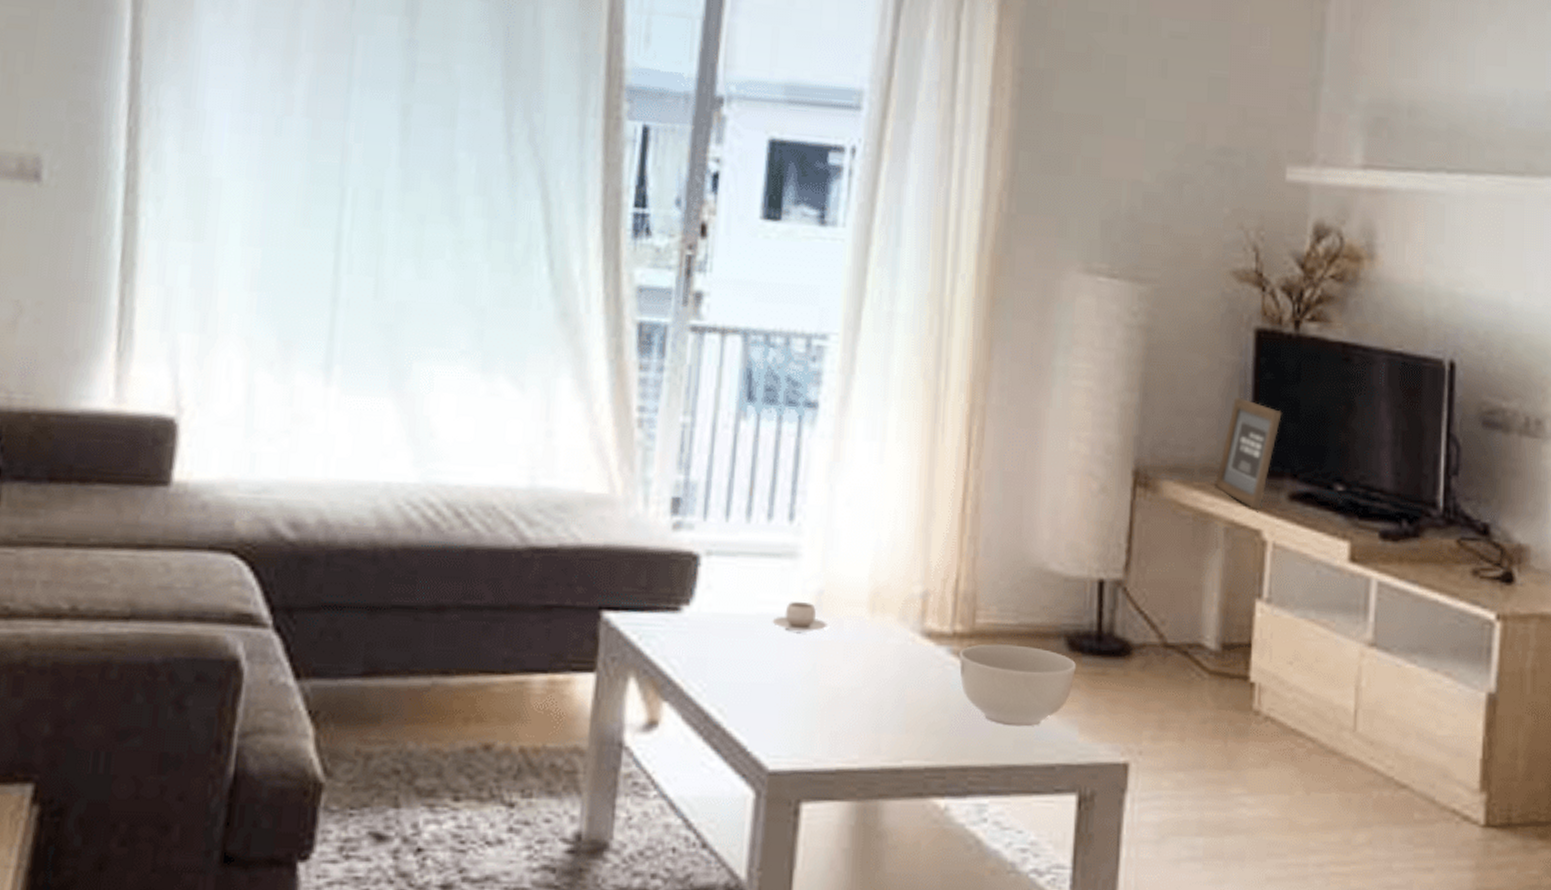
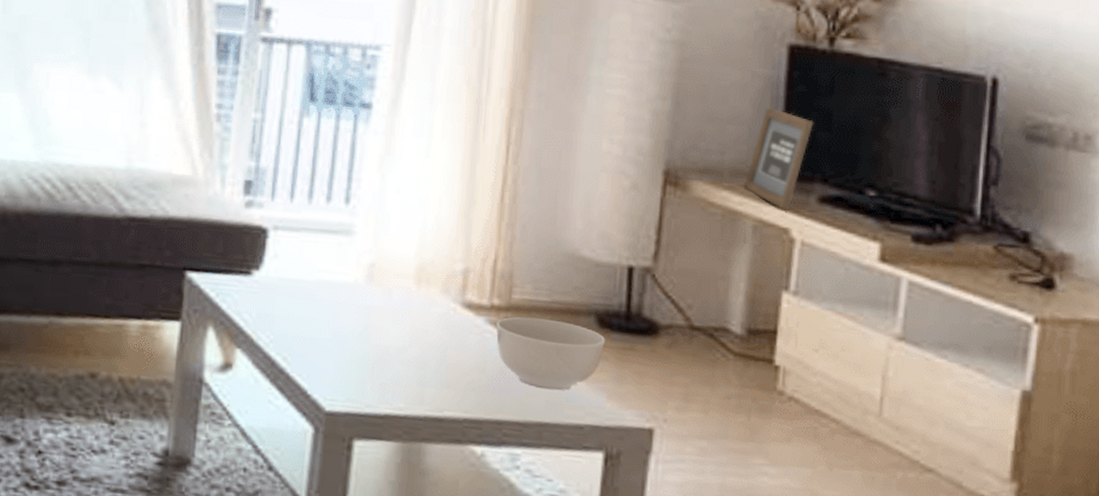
teacup: present [772,602,827,634] -> none [330,272,378,299]

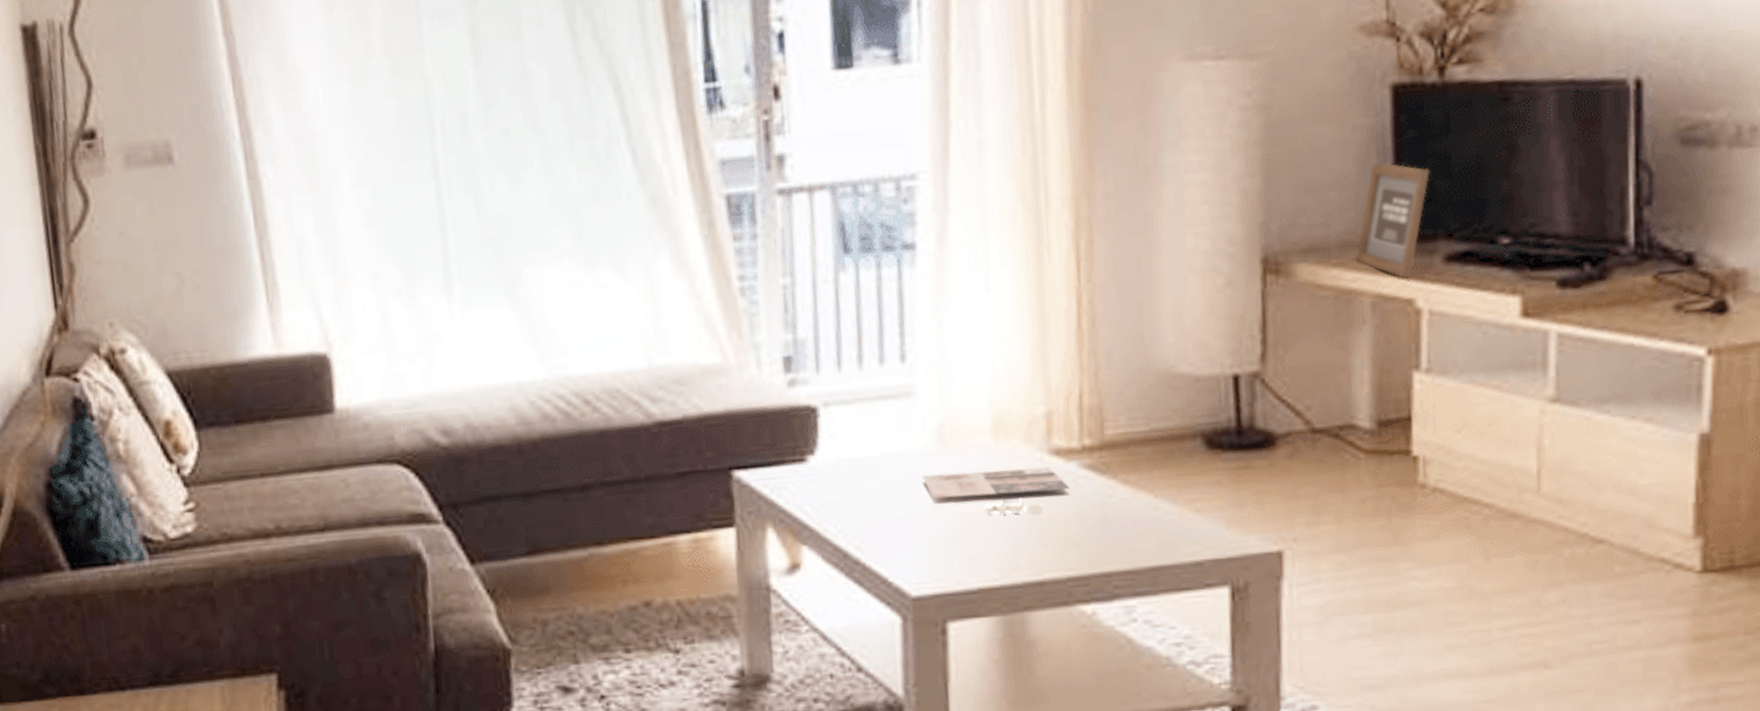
magazine: none [348,305,476,357] -> present [921,467,1070,515]
bowl: present [496,317,606,391] -> none [1090,450,1218,530]

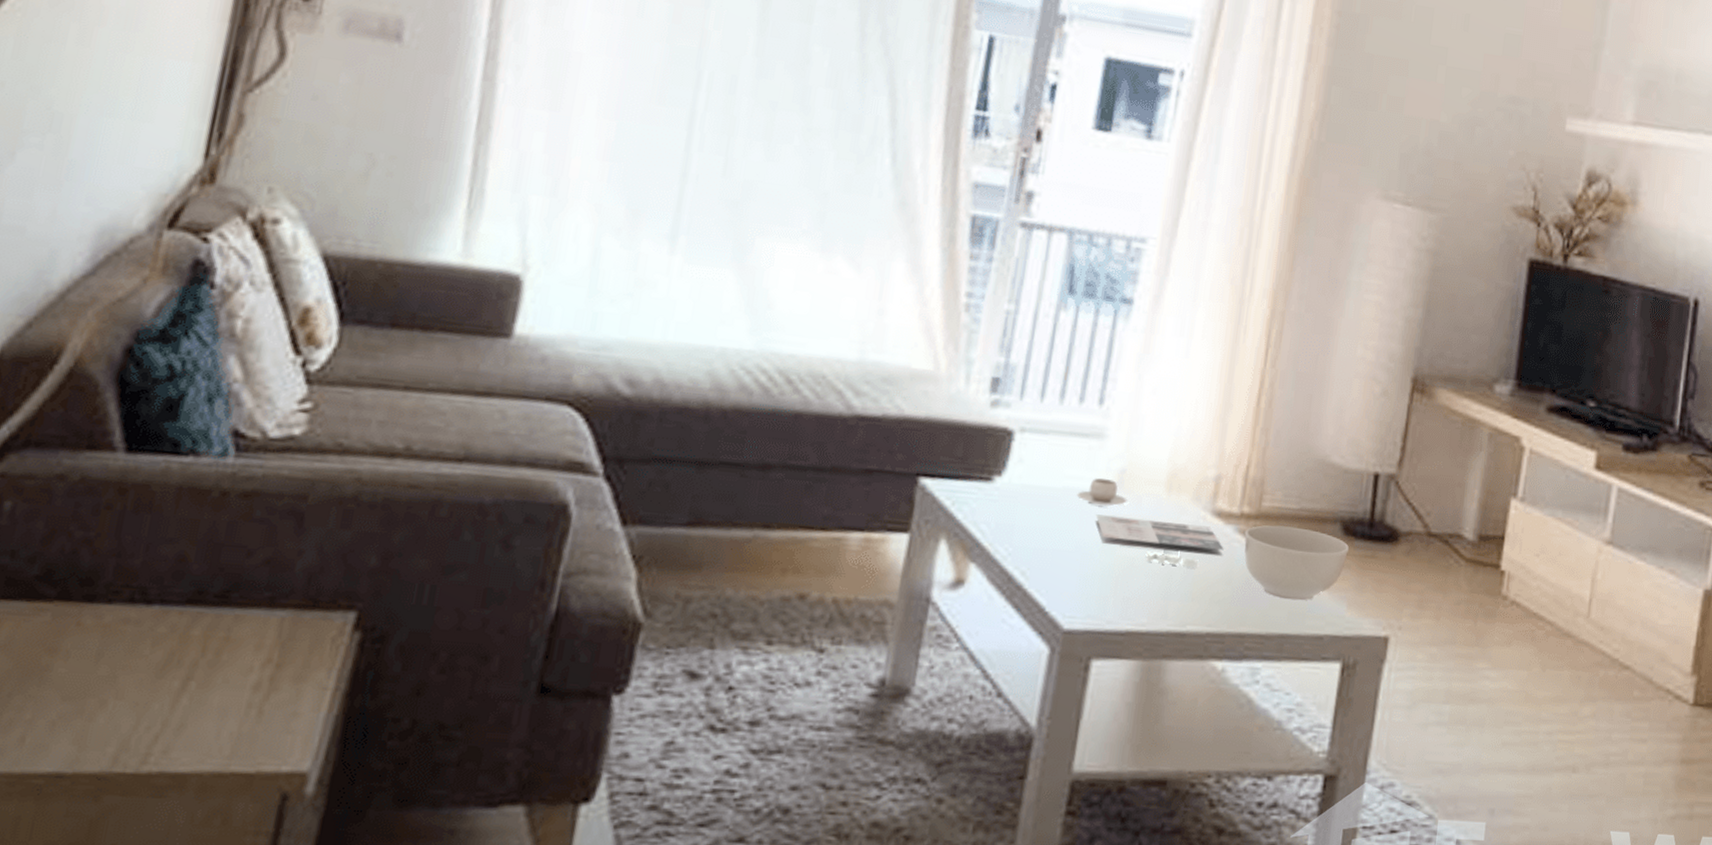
teacup: none [897,437,952,467] -> present [1076,478,1127,508]
bowl: none [1090,450,1218,530] -> present [1244,525,1350,601]
picture frame: present [1356,162,1430,279] -> none [1483,318,1547,419]

